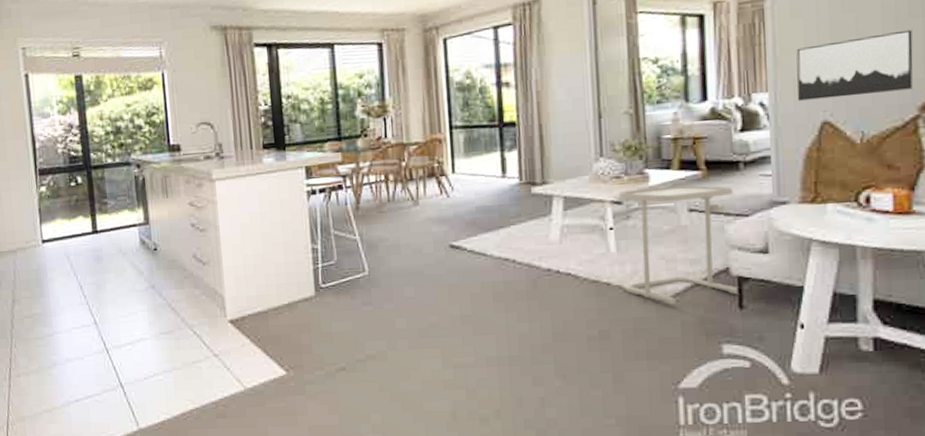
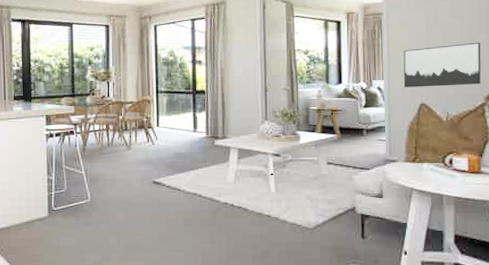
side table: present [619,185,739,306] -> none [278,144,361,234]

